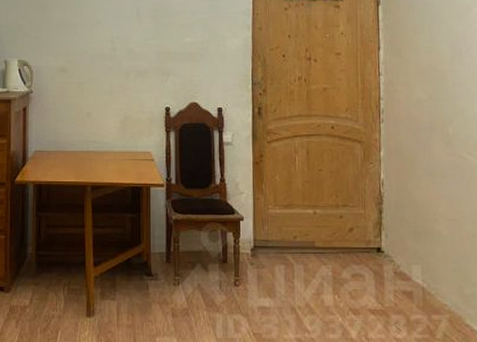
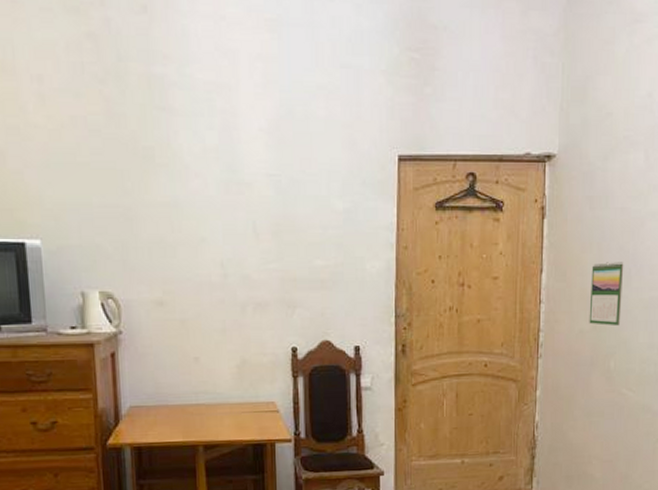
calendar: none [425,41,456,97] -> present [589,262,624,326]

